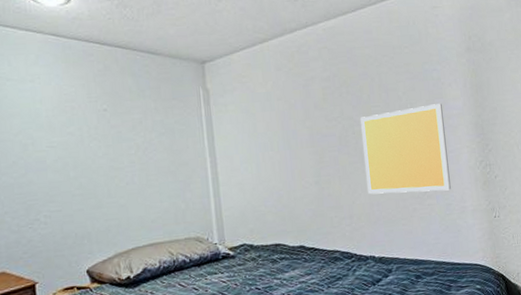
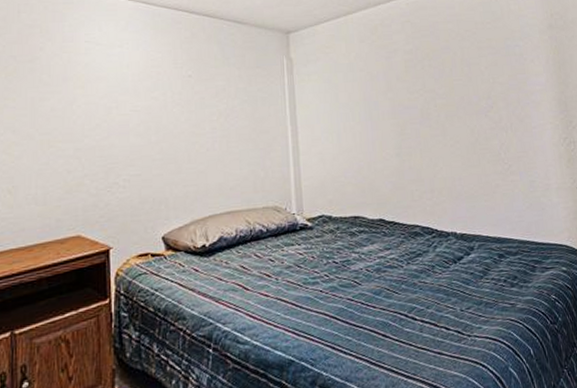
wall art: present [360,103,451,195] -> none [442,79,535,169]

